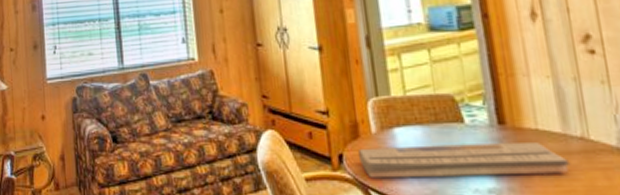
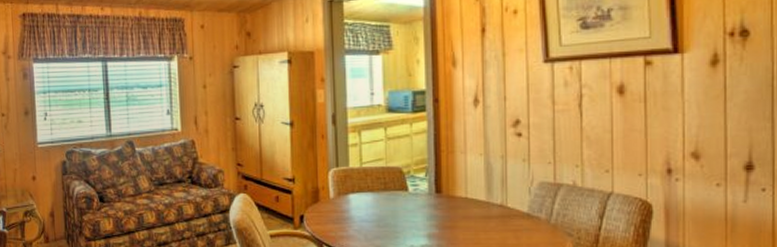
newspaper: present [357,143,571,179] -> none [316,208,489,236]

